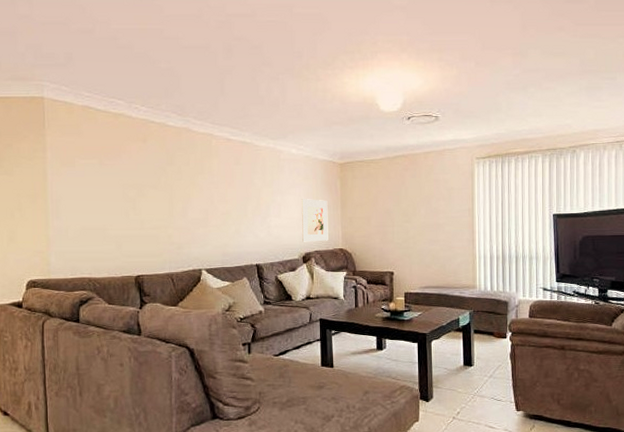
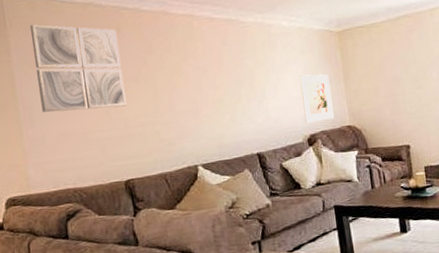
wall art: none [66,128,145,209] -> present [29,24,127,112]

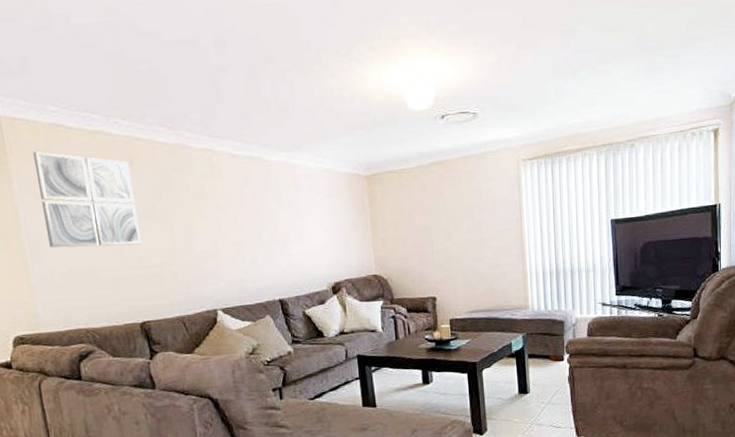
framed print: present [299,74,334,123] -> none [324,220,360,271]

